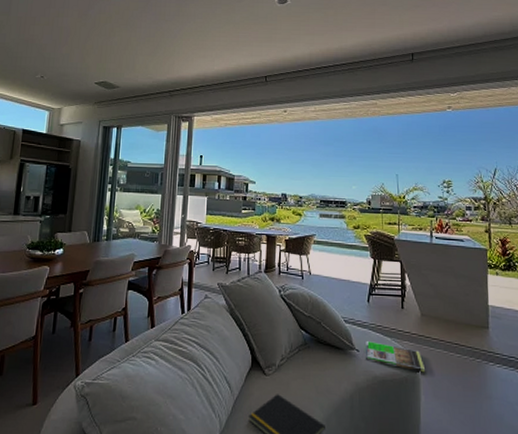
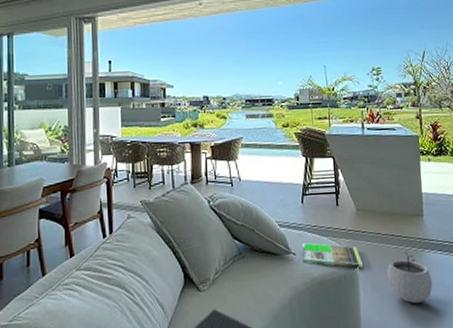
plant pot: none [449,362,497,415] -> present [387,252,433,303]

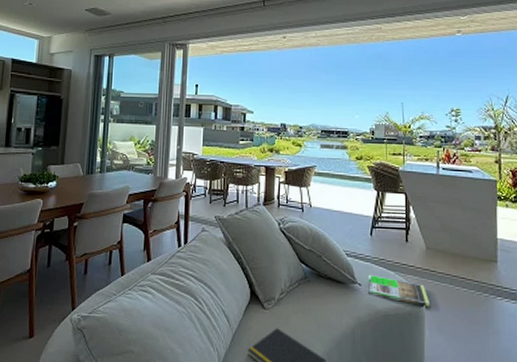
plant pot: present [387,252,433,303] -> none [455,296,504,351]

